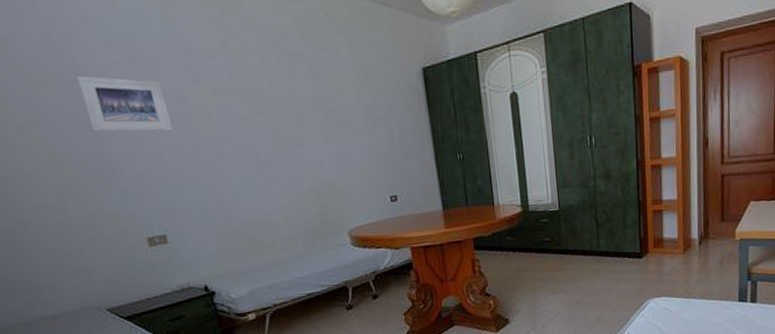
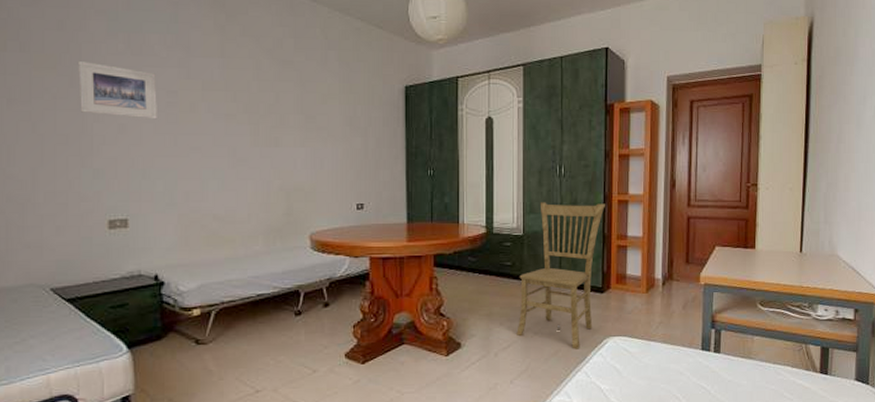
dining chair: none [558,170,639,314] -> present [517,202,605,349]

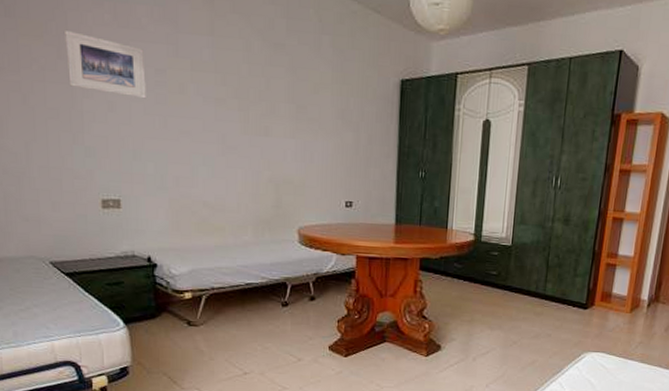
dining chair: present [517,202,605,349] -> none [496,213,599,361]

